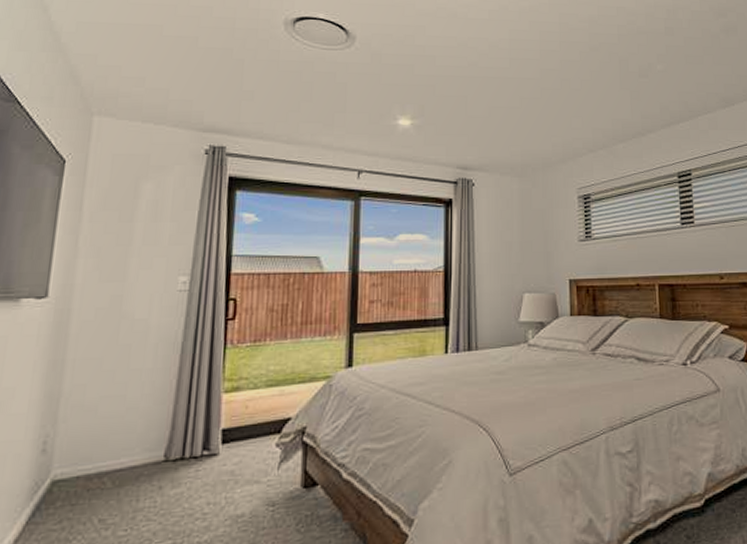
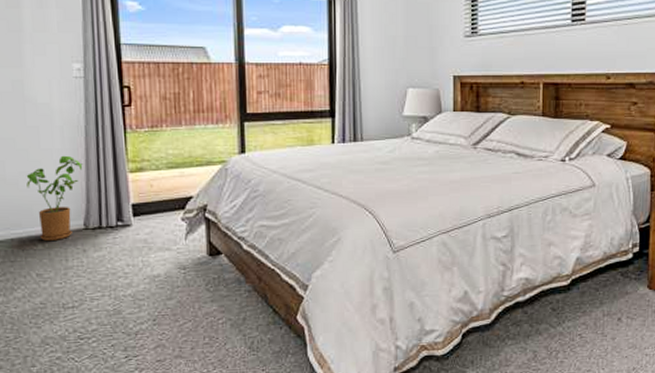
house plant: none [106,375,173,477] -> present [26,155,83,241]

